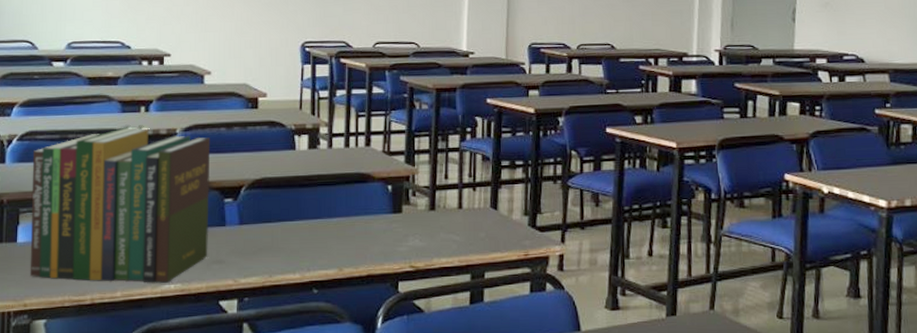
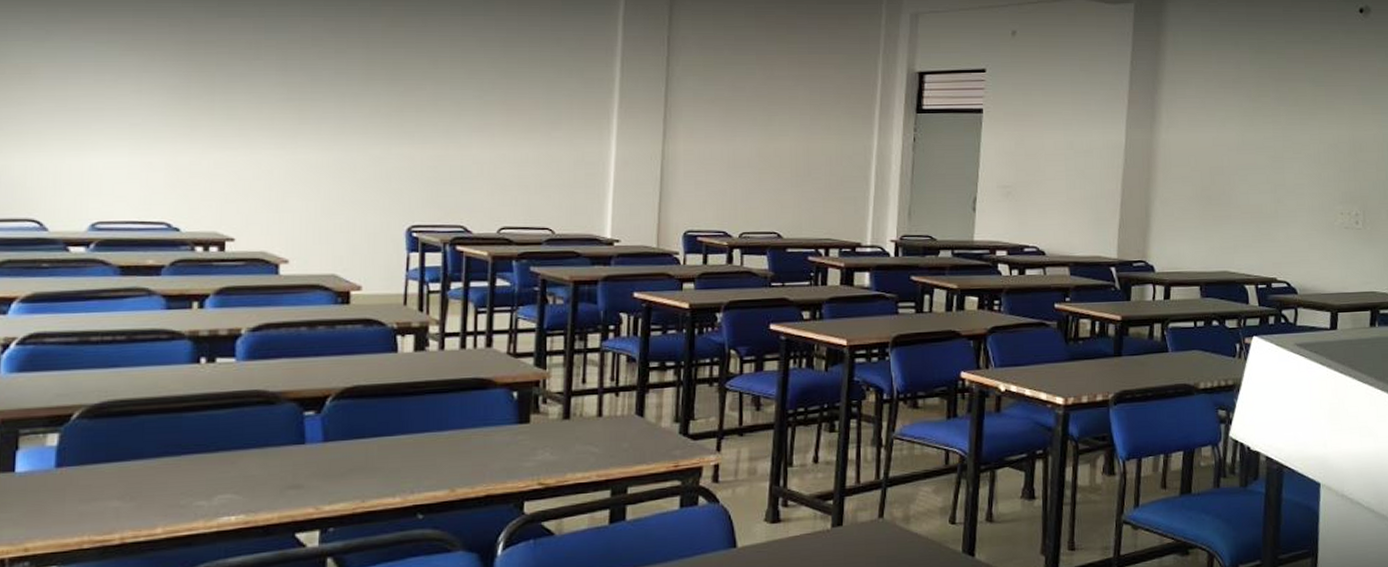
books: present [29,126,211,283] -> none [33,326,287,516]

